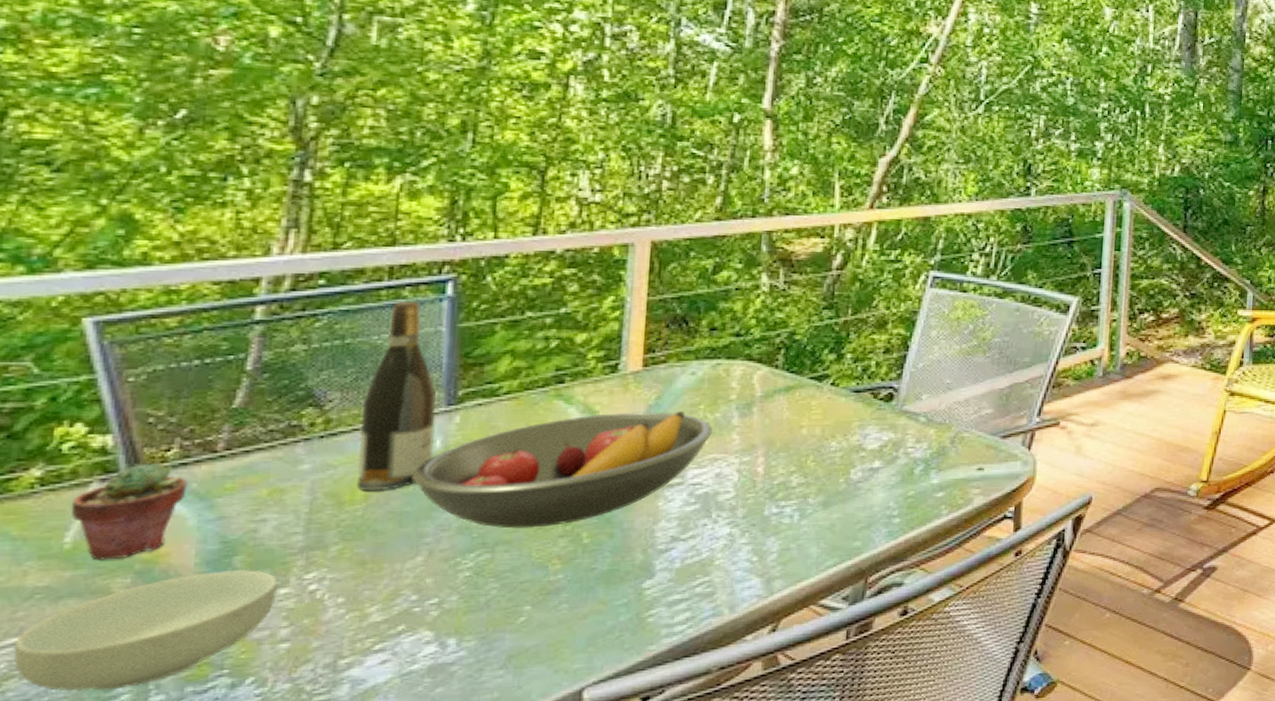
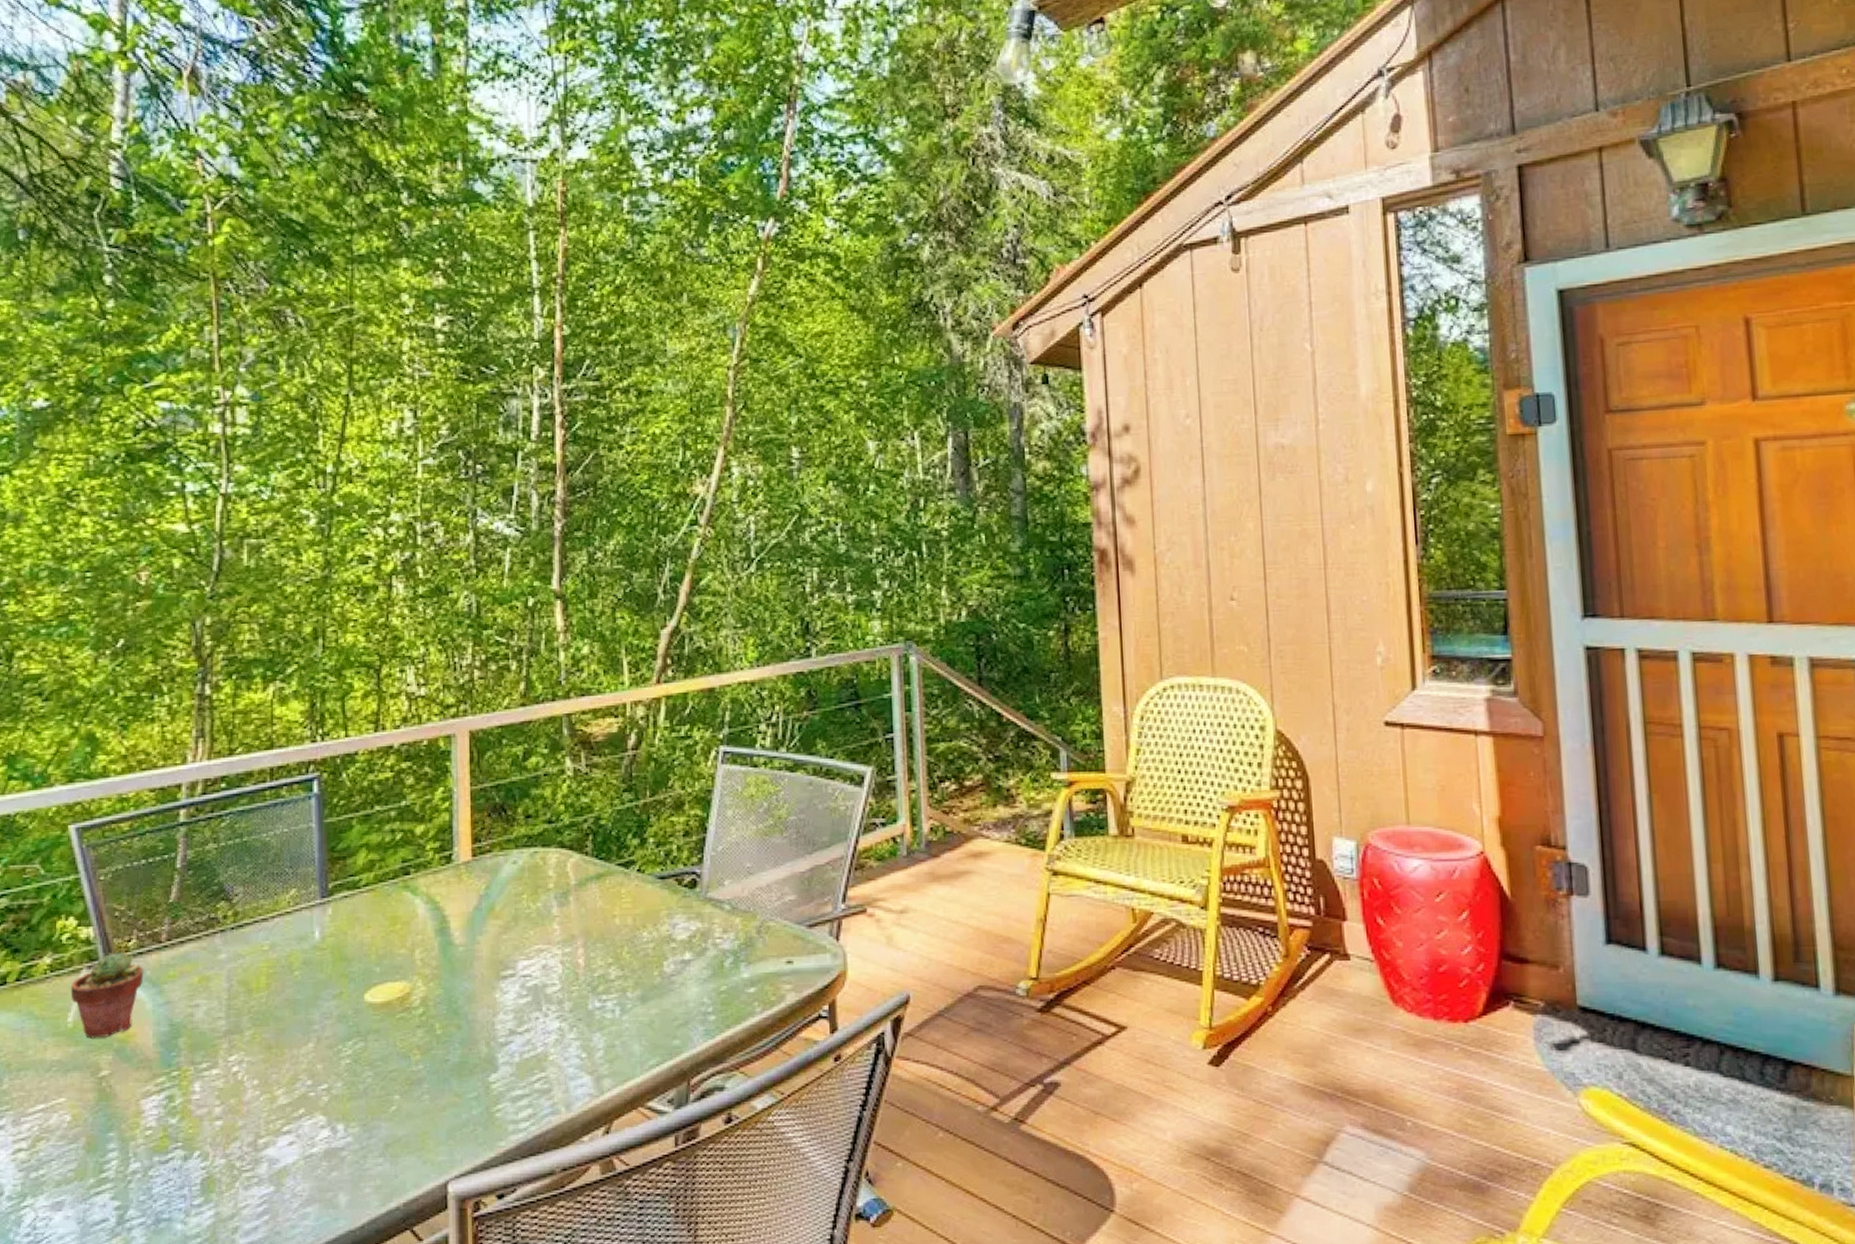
cereal bowl: present [13,570,278,691] -> none [41,1051,210,1156]
wine bottle: present [357,301,437,490] -> none [259,800,315,979]
fruit bowl: present [411,411,713,529] -> none [299,901,536,1018]

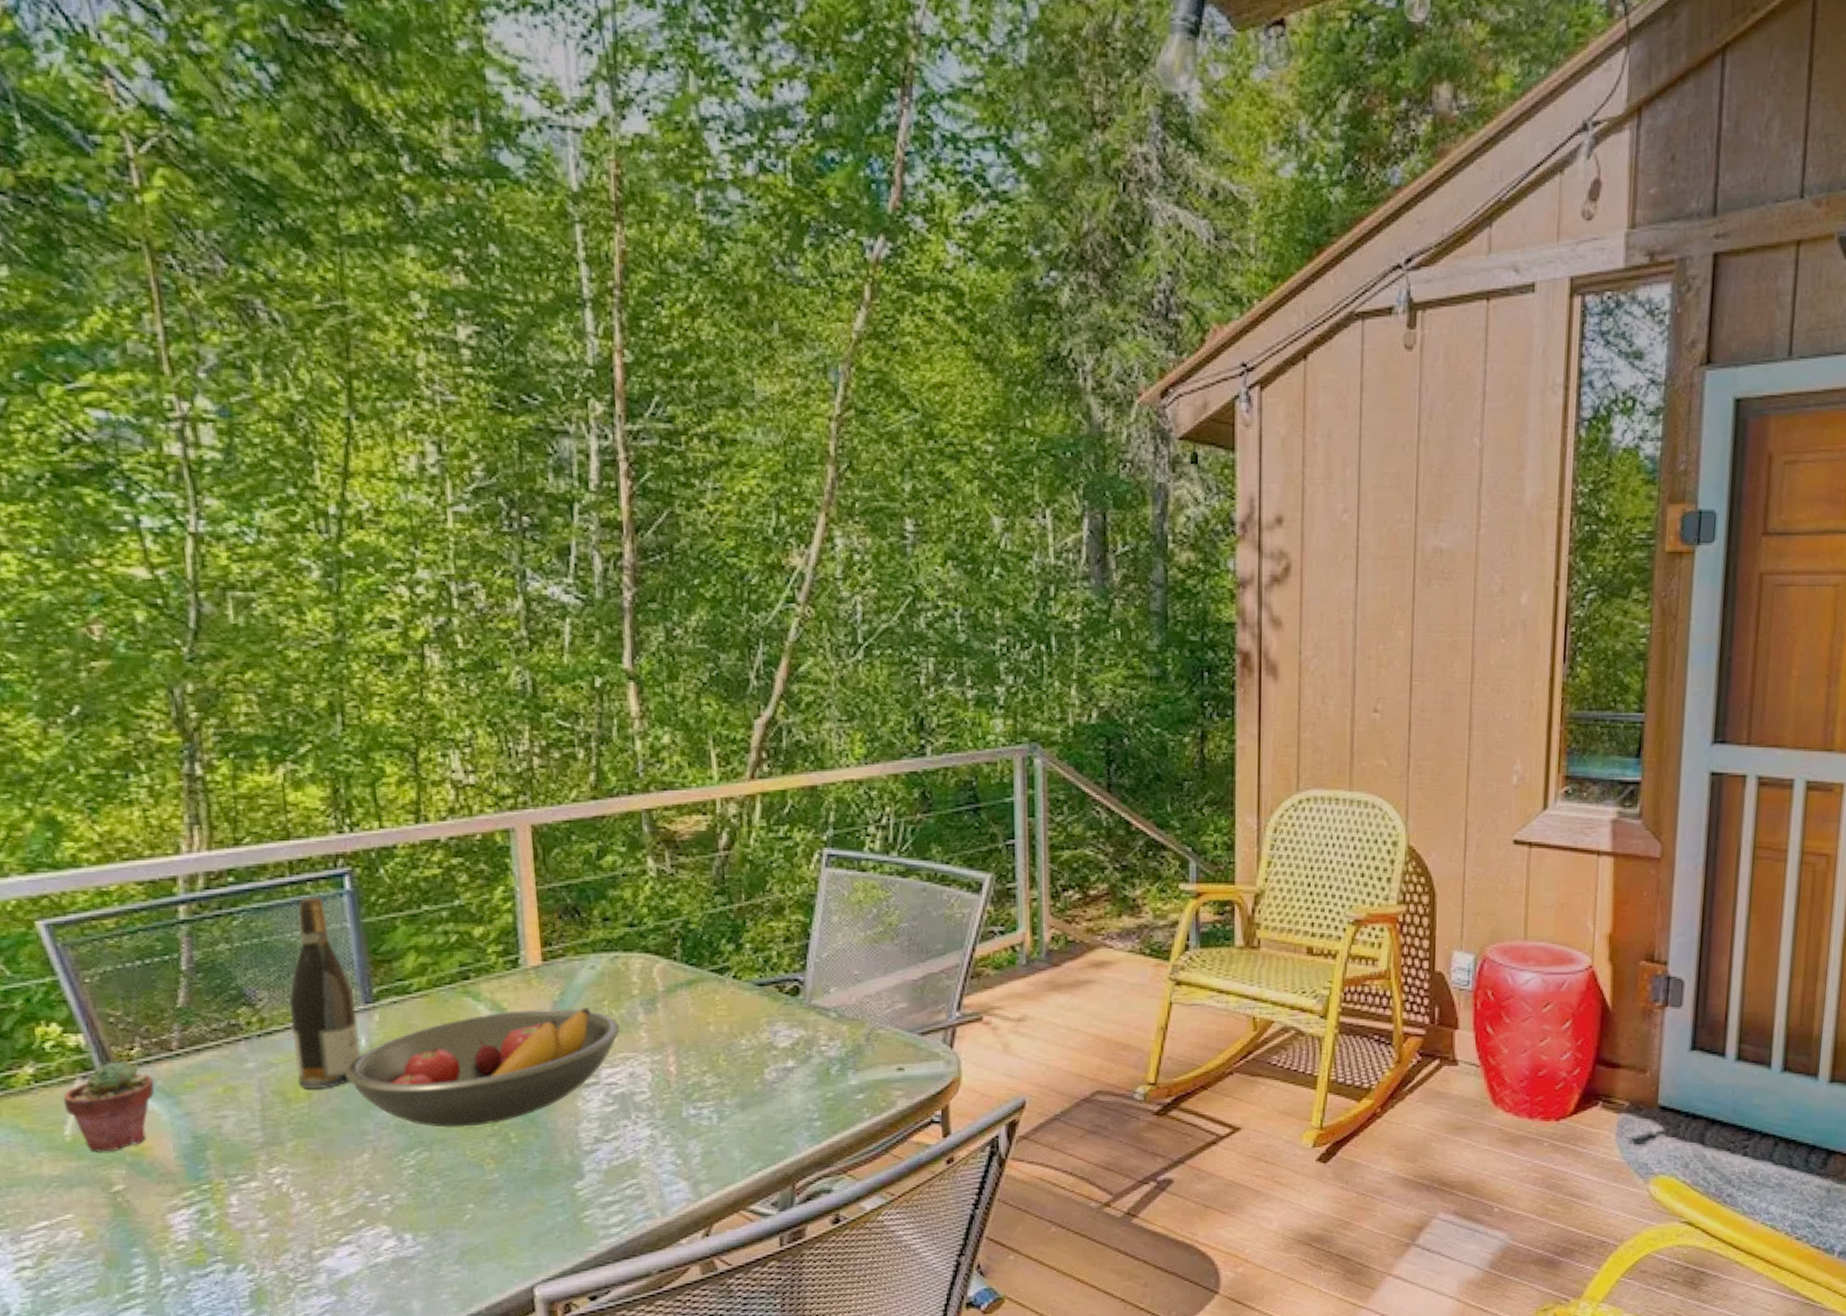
wine bottle: none [259,800,315,979] -> present [288,897,362,1088]
fruit bowl: none [299,901,536,1018] -> present [345,1008,620,1128]

